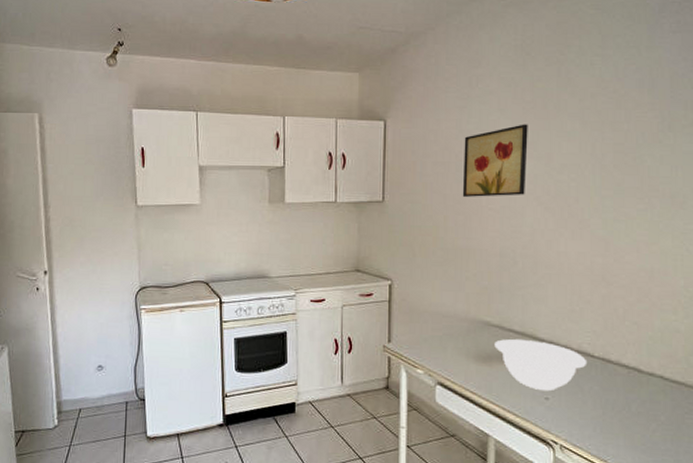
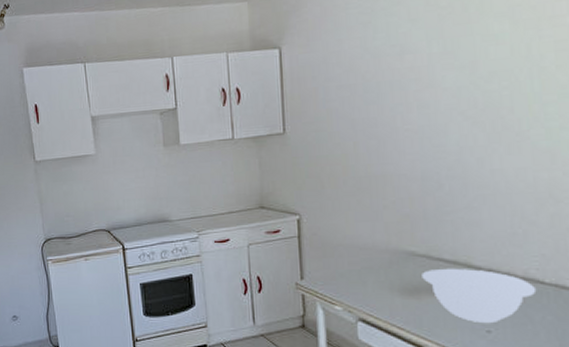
wall art: present [462,124,528,197] -> none [370,31,448,120]

